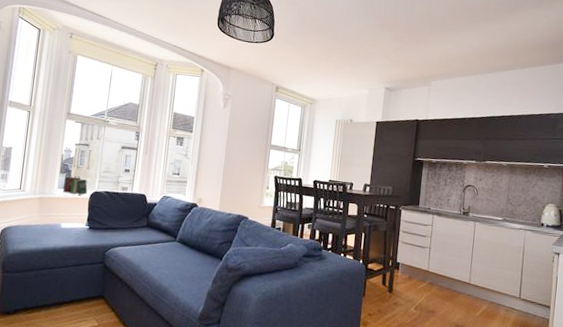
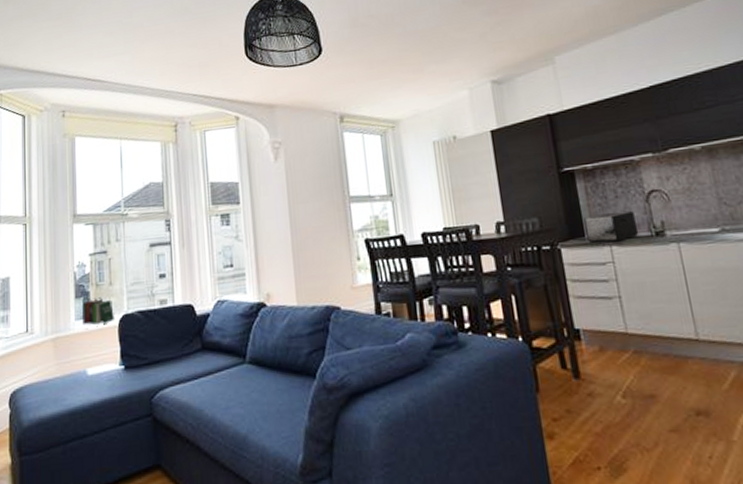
toaster: none [420,193,454,214] -> present [582,211,639,244]

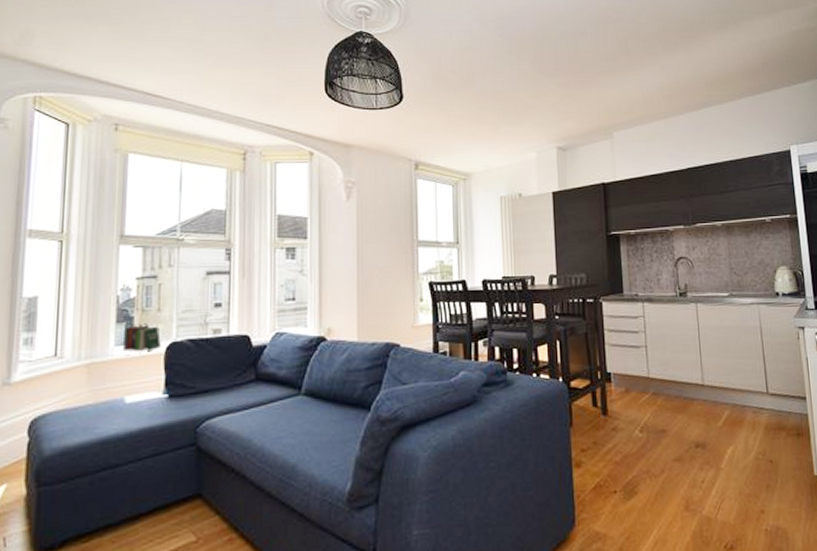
toaster: present [582,211,639,244] -> none [622,273,667,300]

